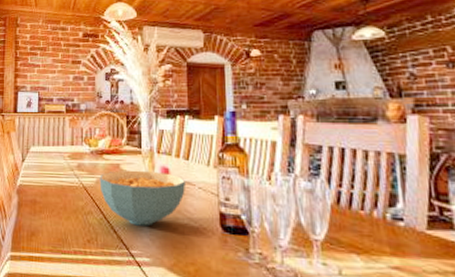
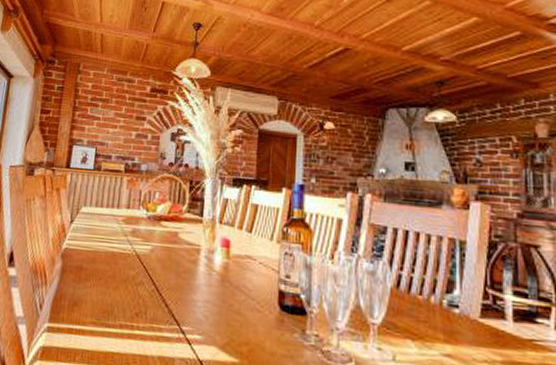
cereal bowl: present [99,170,185,226] -> none [154,239,246,301]

